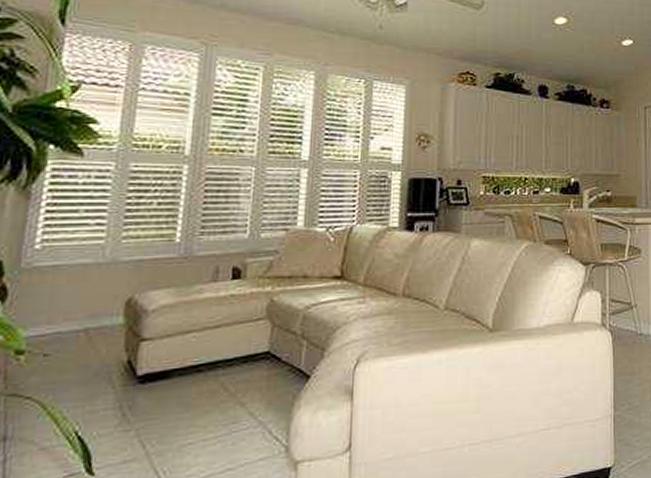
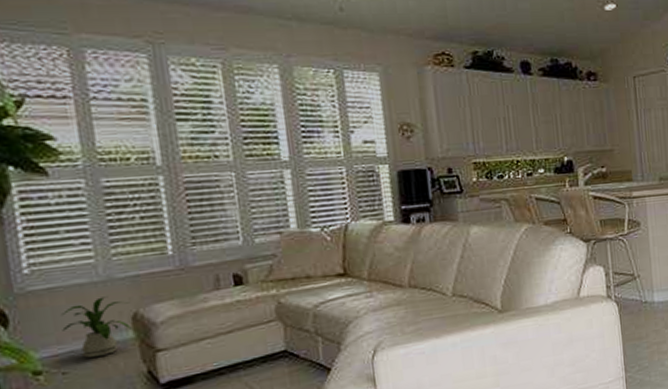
house plant: none [56,279,127,341] -> present [61,296,131,358]

